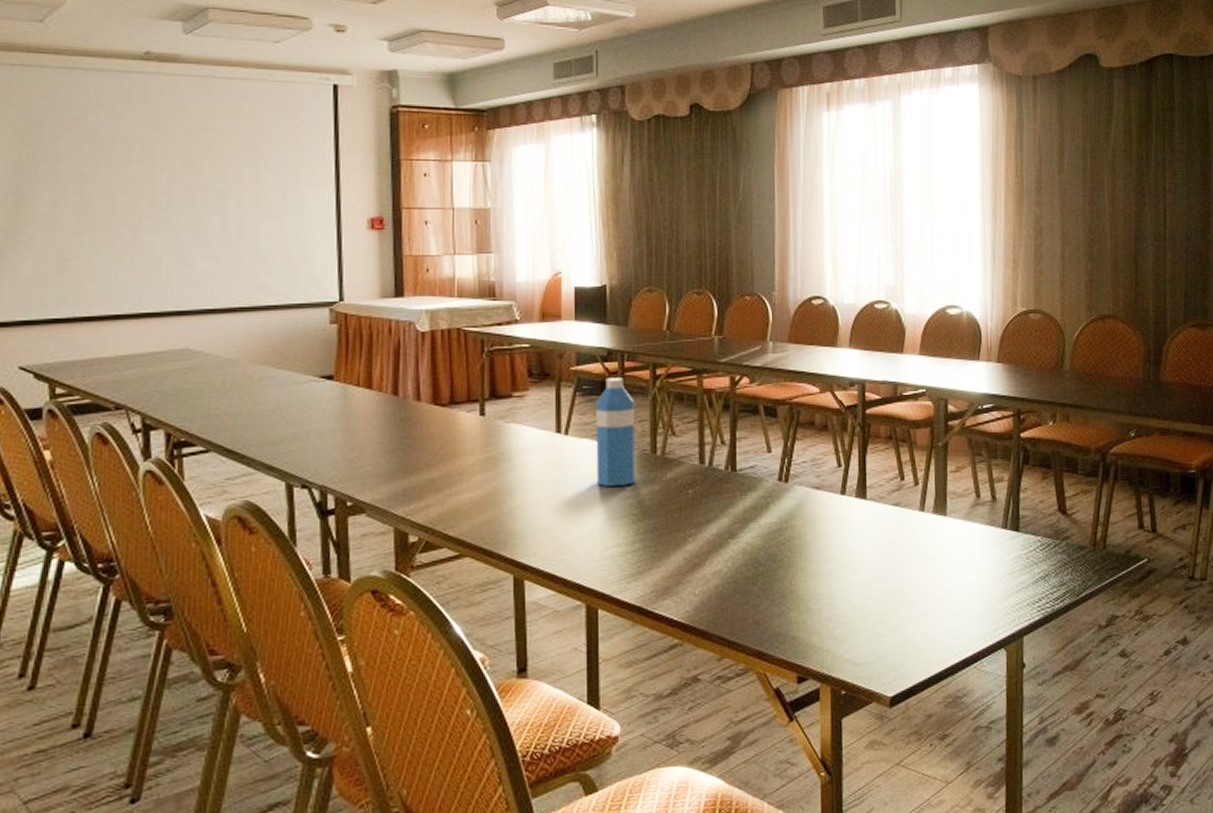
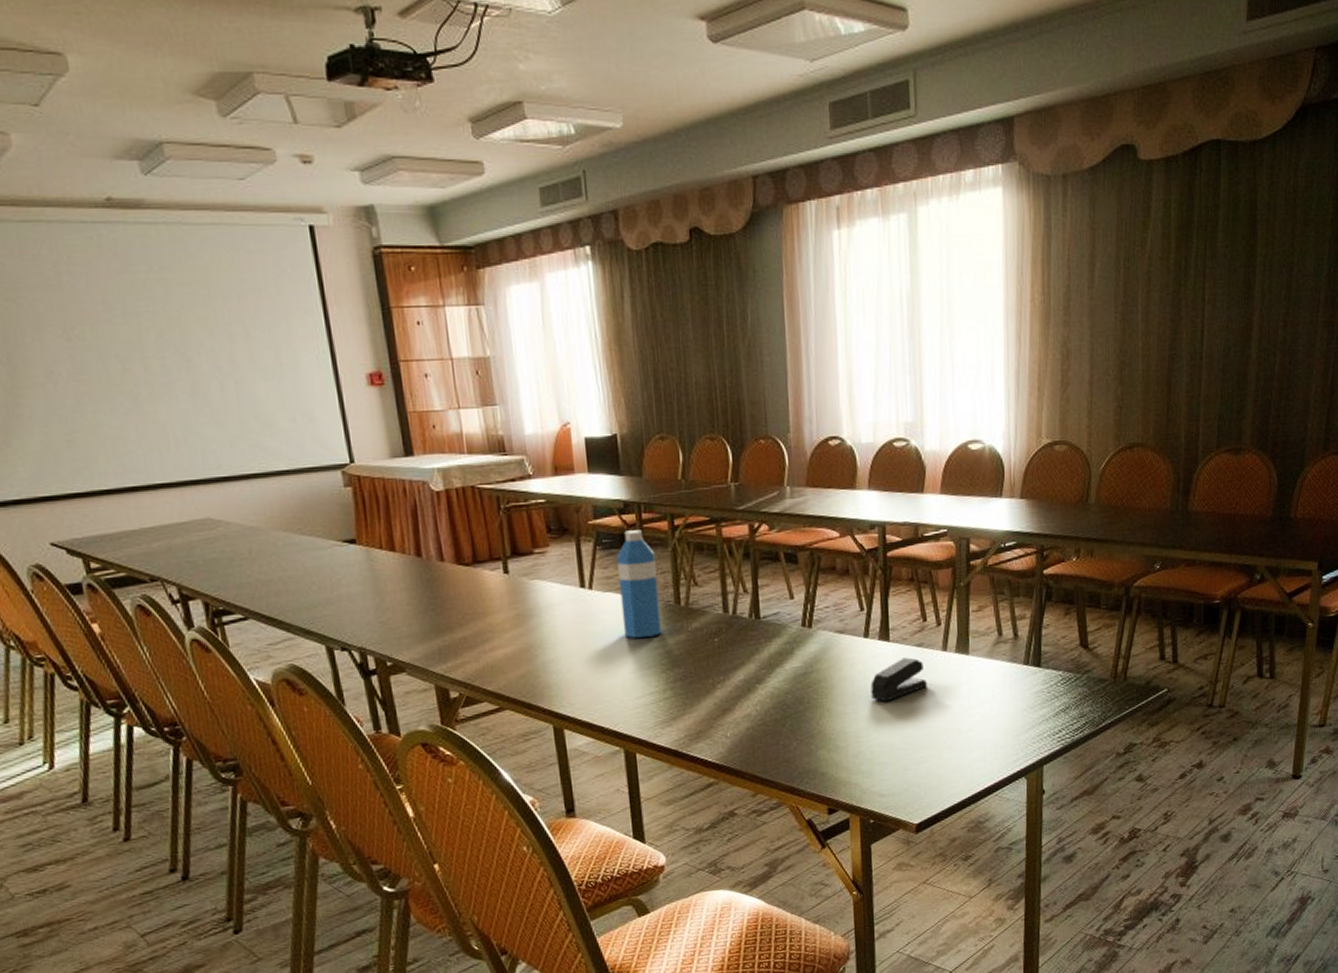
stapler: none [846,516,904,563] -> present [870,657,927,702]

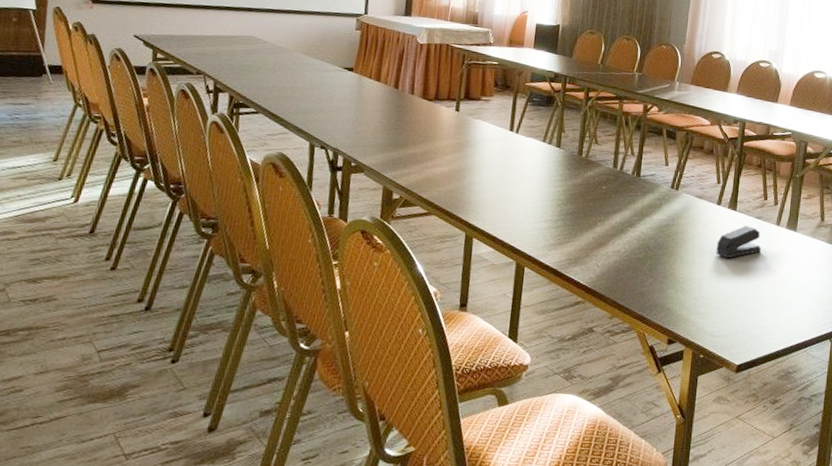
water bottle: present [617,530,661,638] -> none [535,94,570,177]

